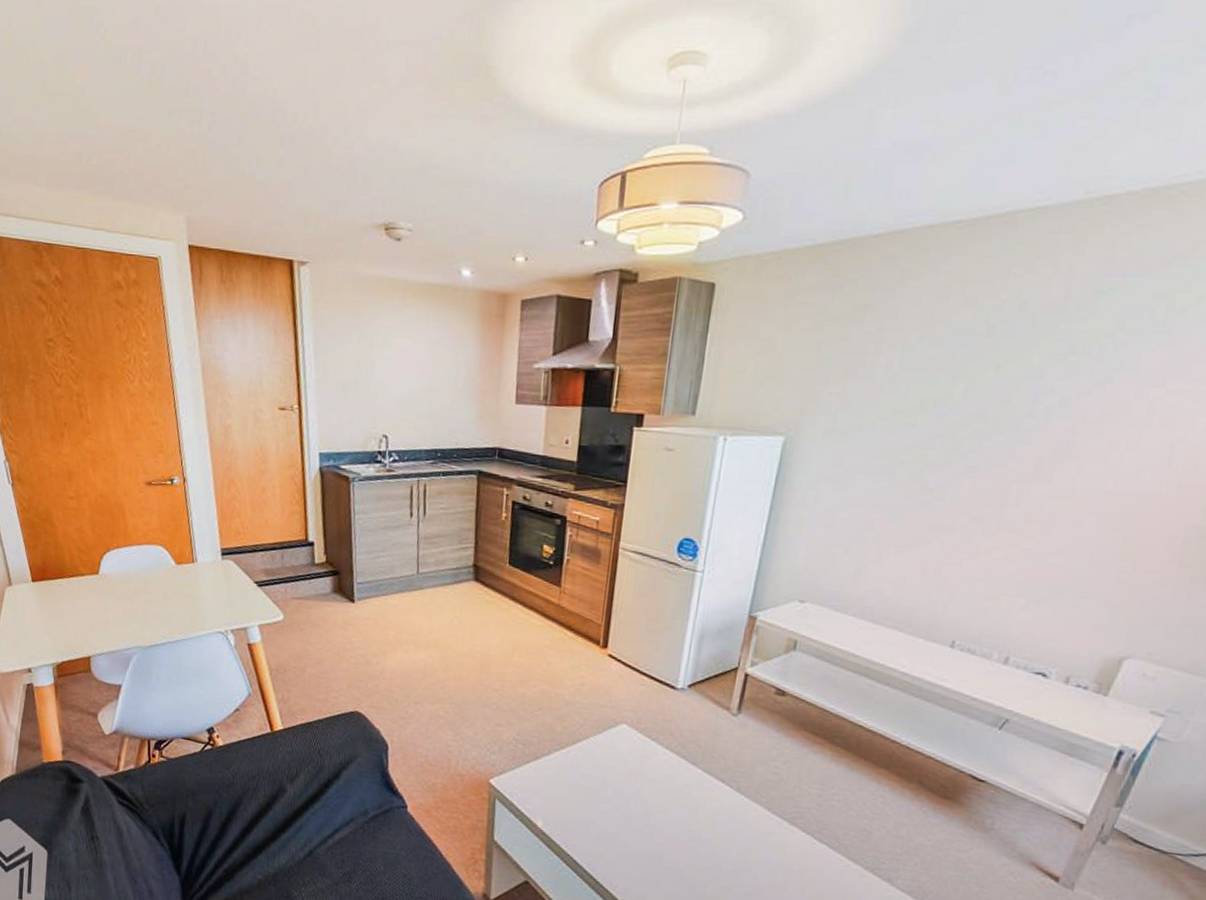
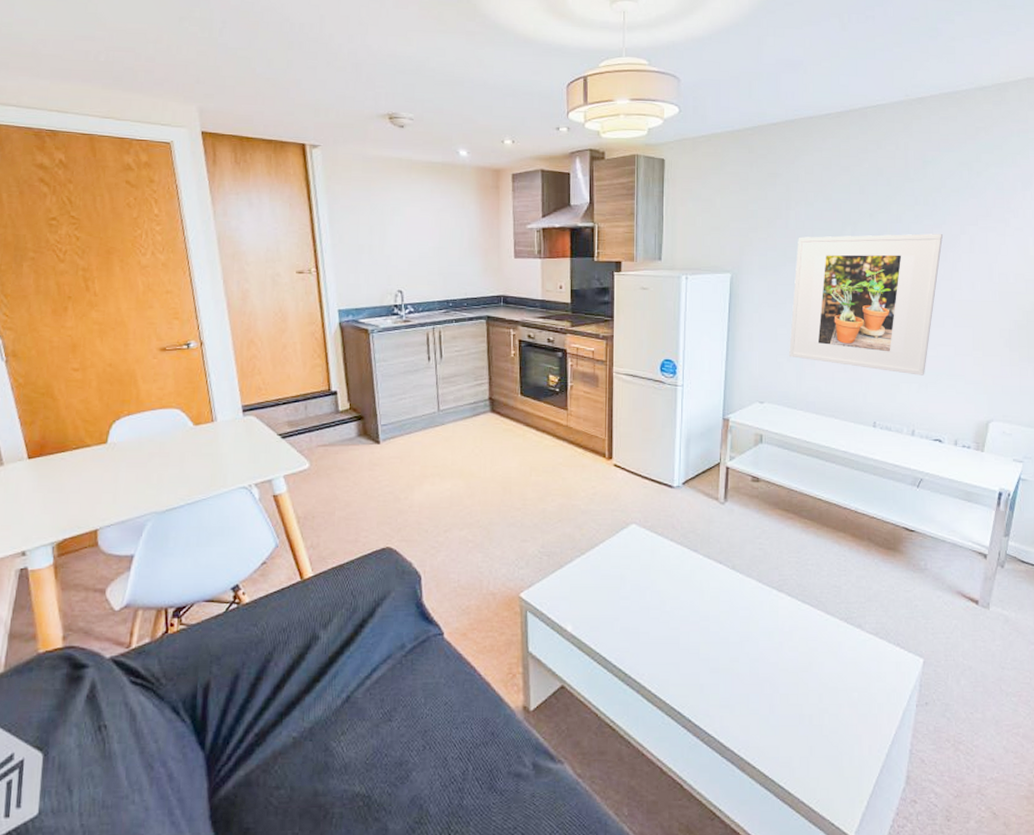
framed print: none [848,392,1105,589] -> present [789,233,943,376]

